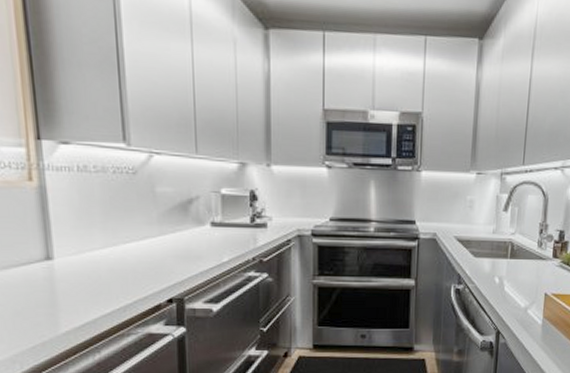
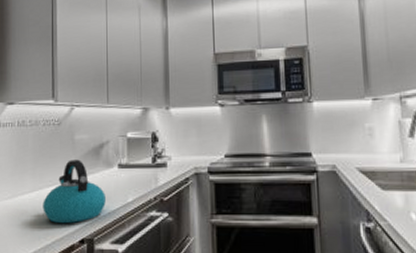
kettle: none [119,214,197,283] -> present [43,159,106,224]

